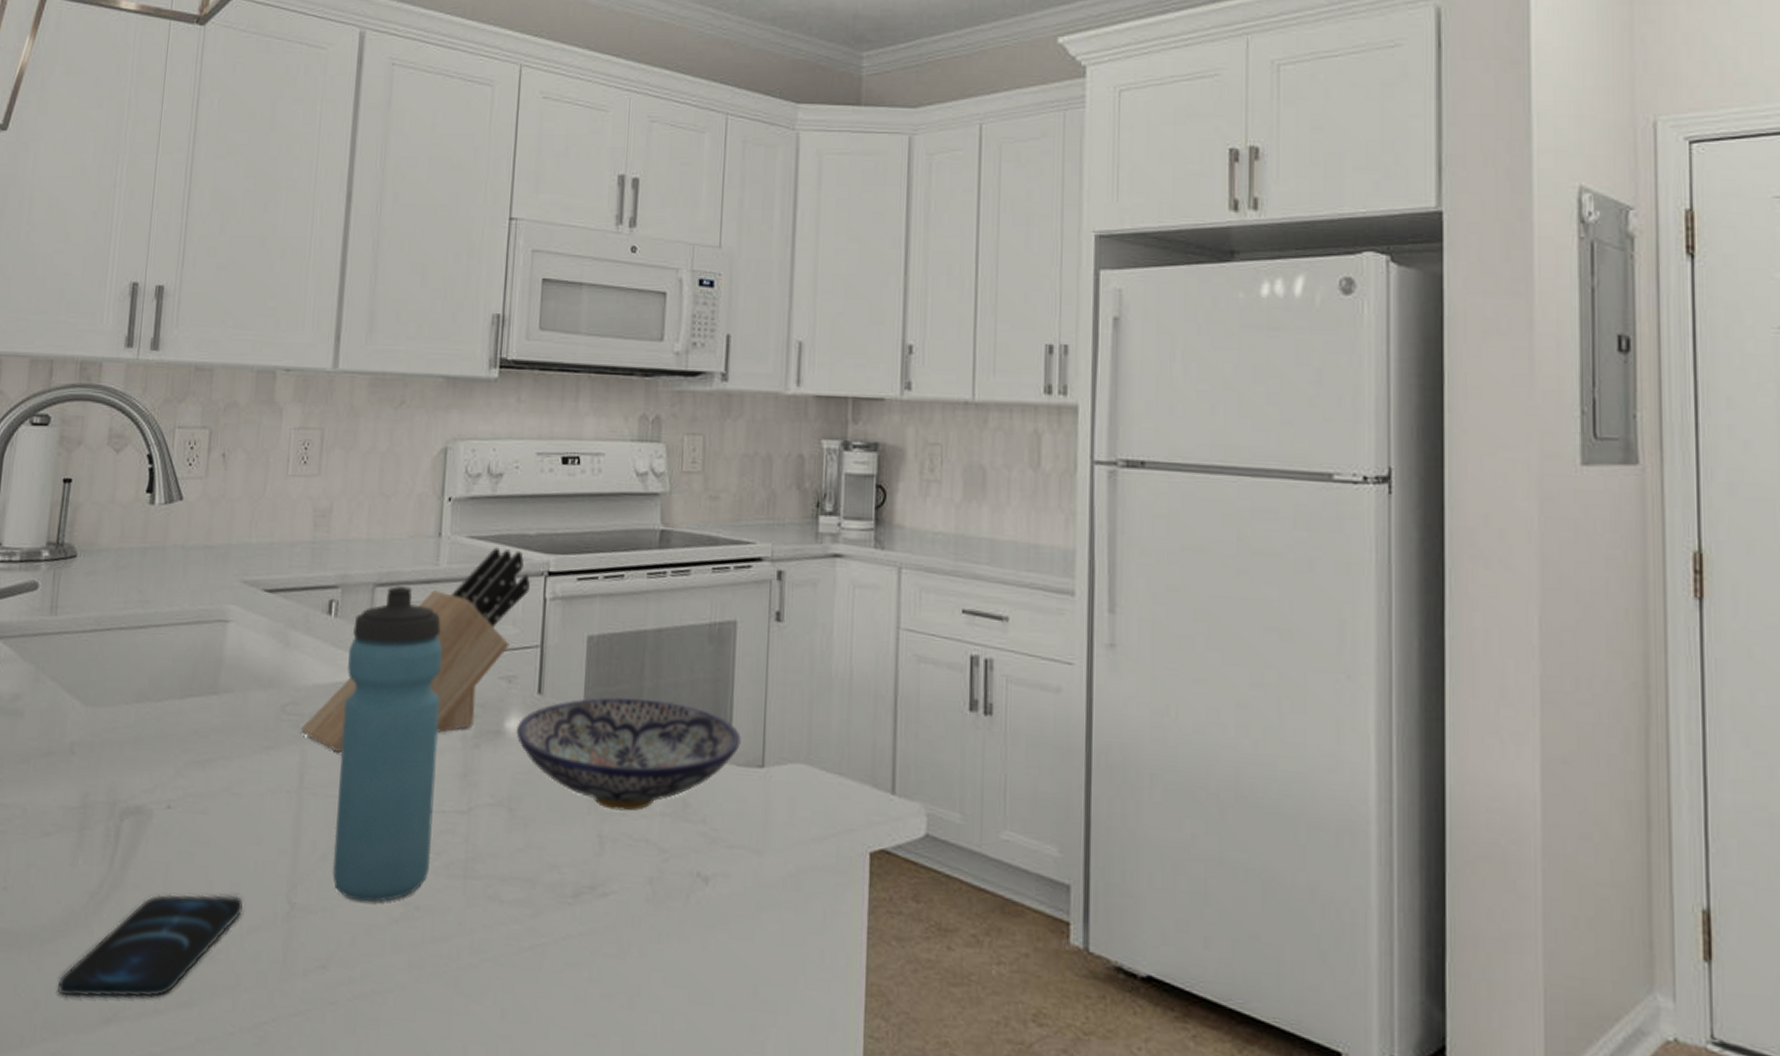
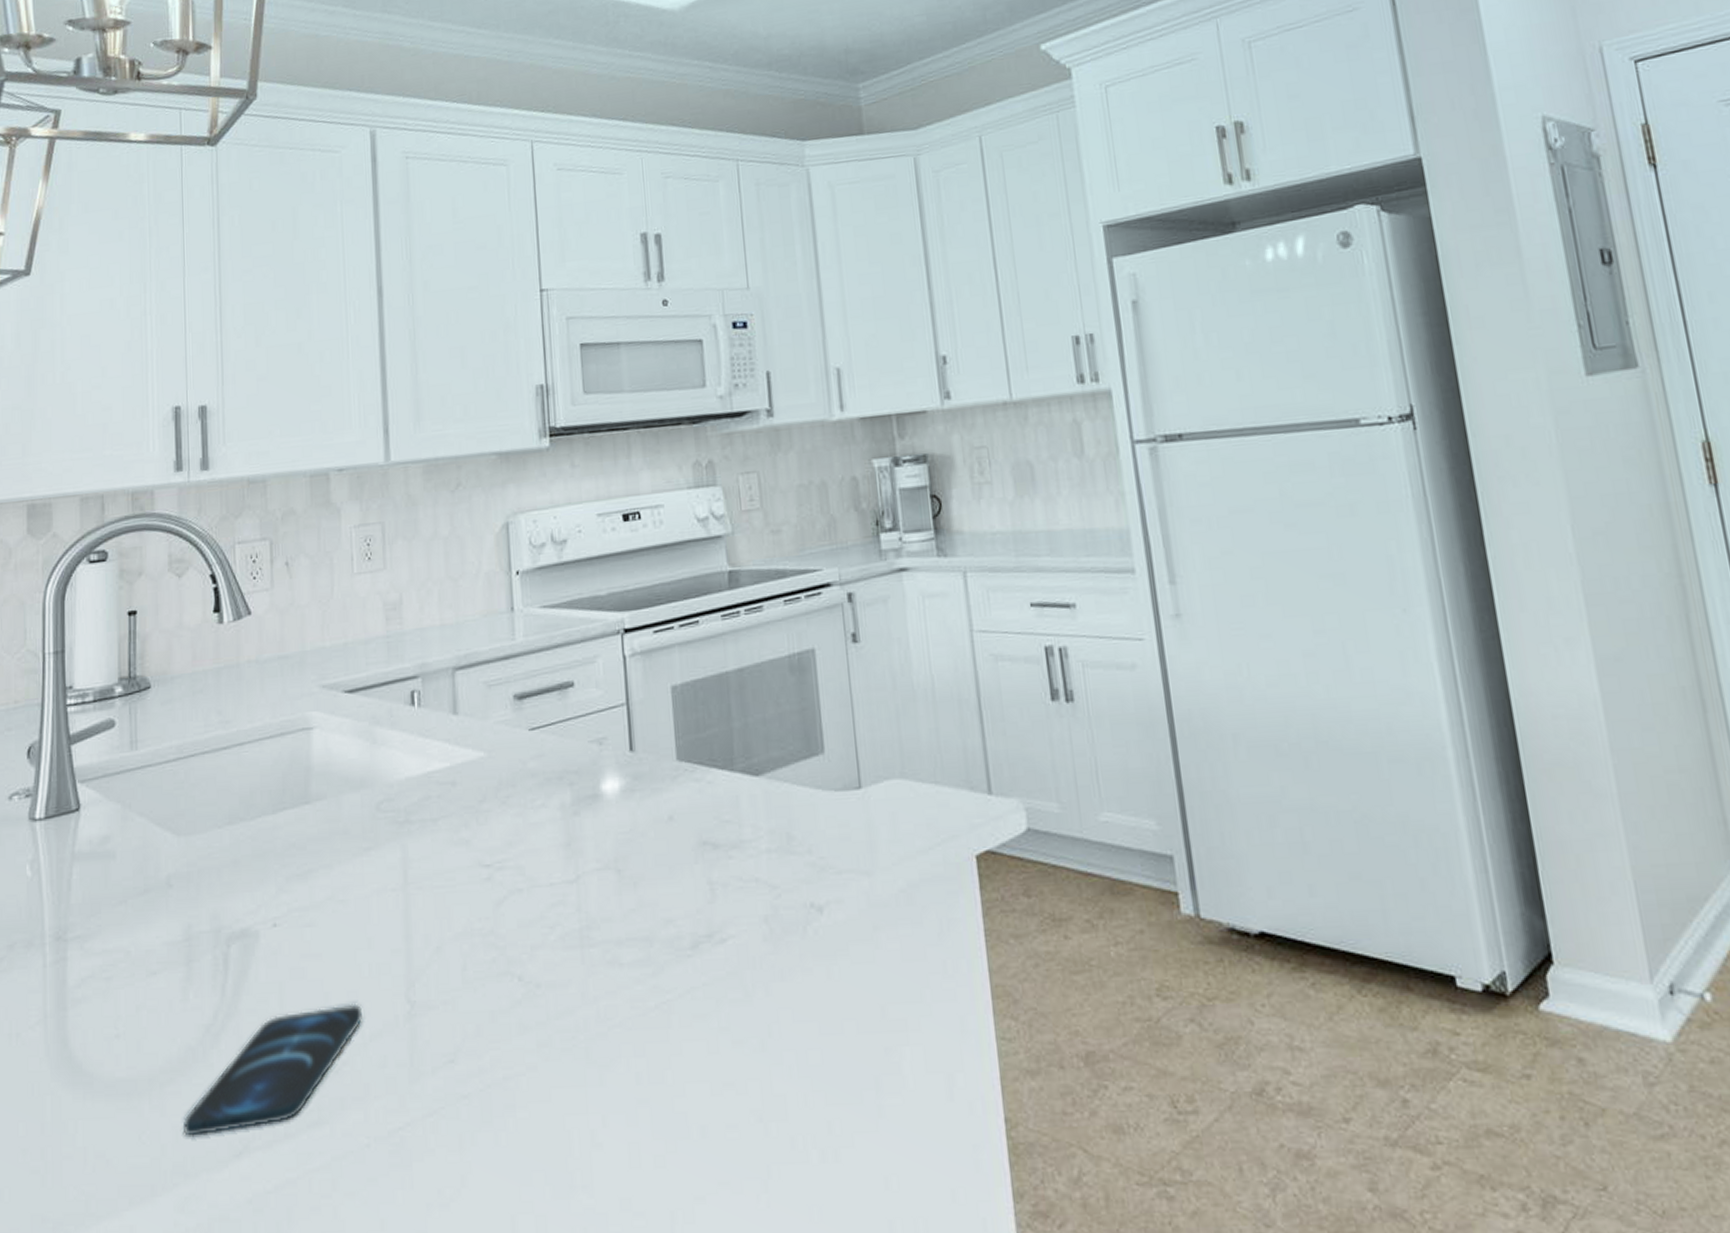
knife block: present [301,547,531,752] -> none [399,612,609,842]
water bottle: present [332,586,442,902] -> none [436,666,546,989]
bowl: present [516,697,741,812] -> none [613,738,835,855]

